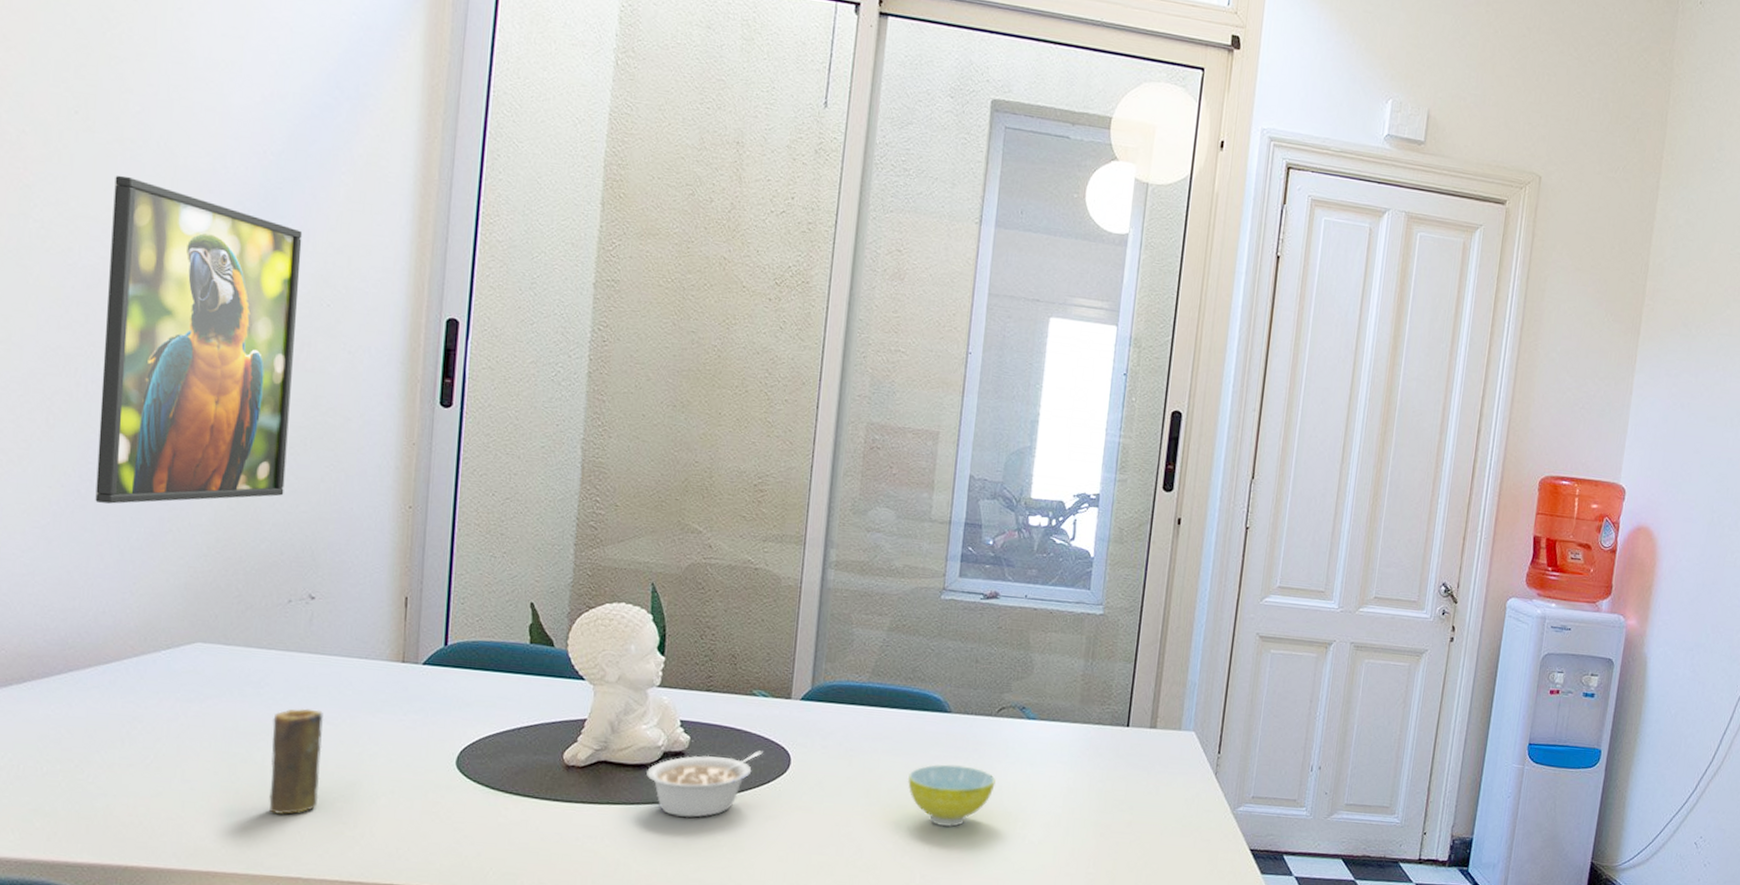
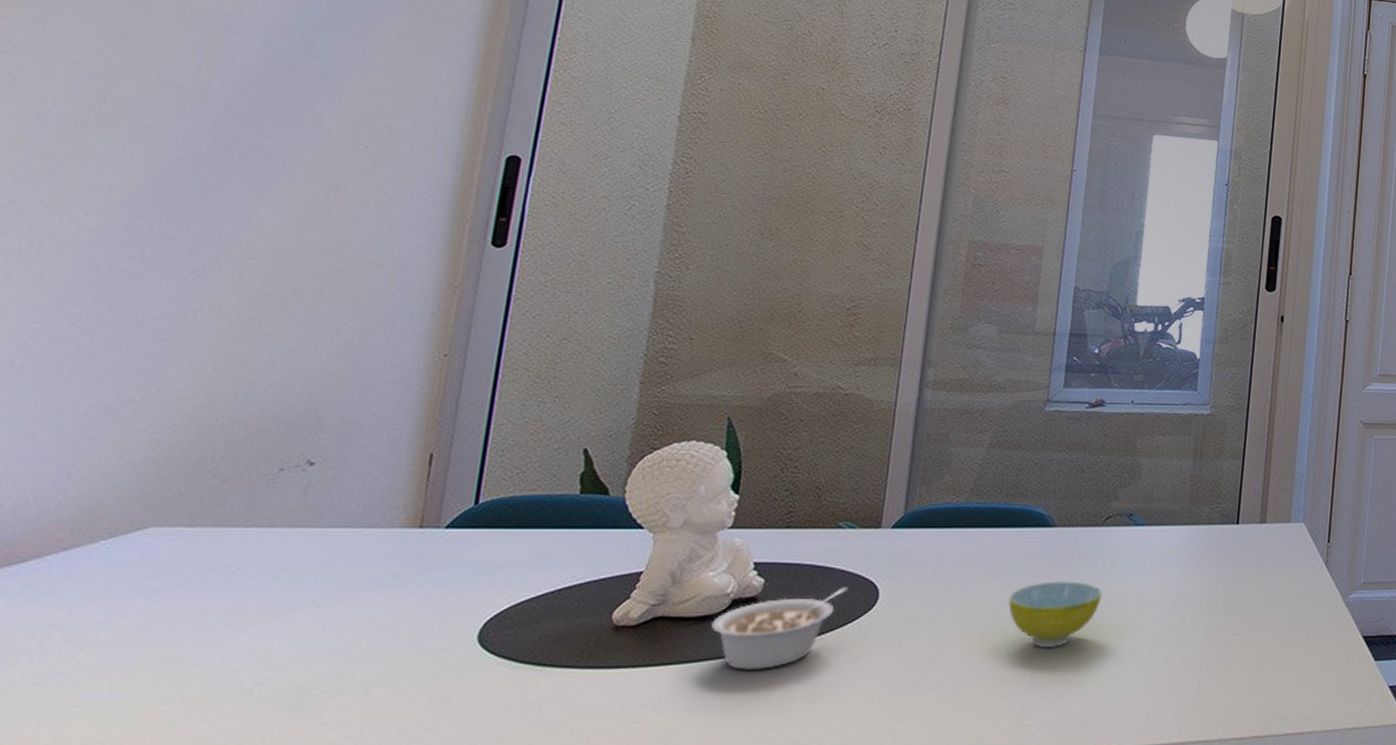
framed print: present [95,175,303,504] -> none [34,18,342,374]
candle: present [269,708,323,814] -> none [225,592,311,723]

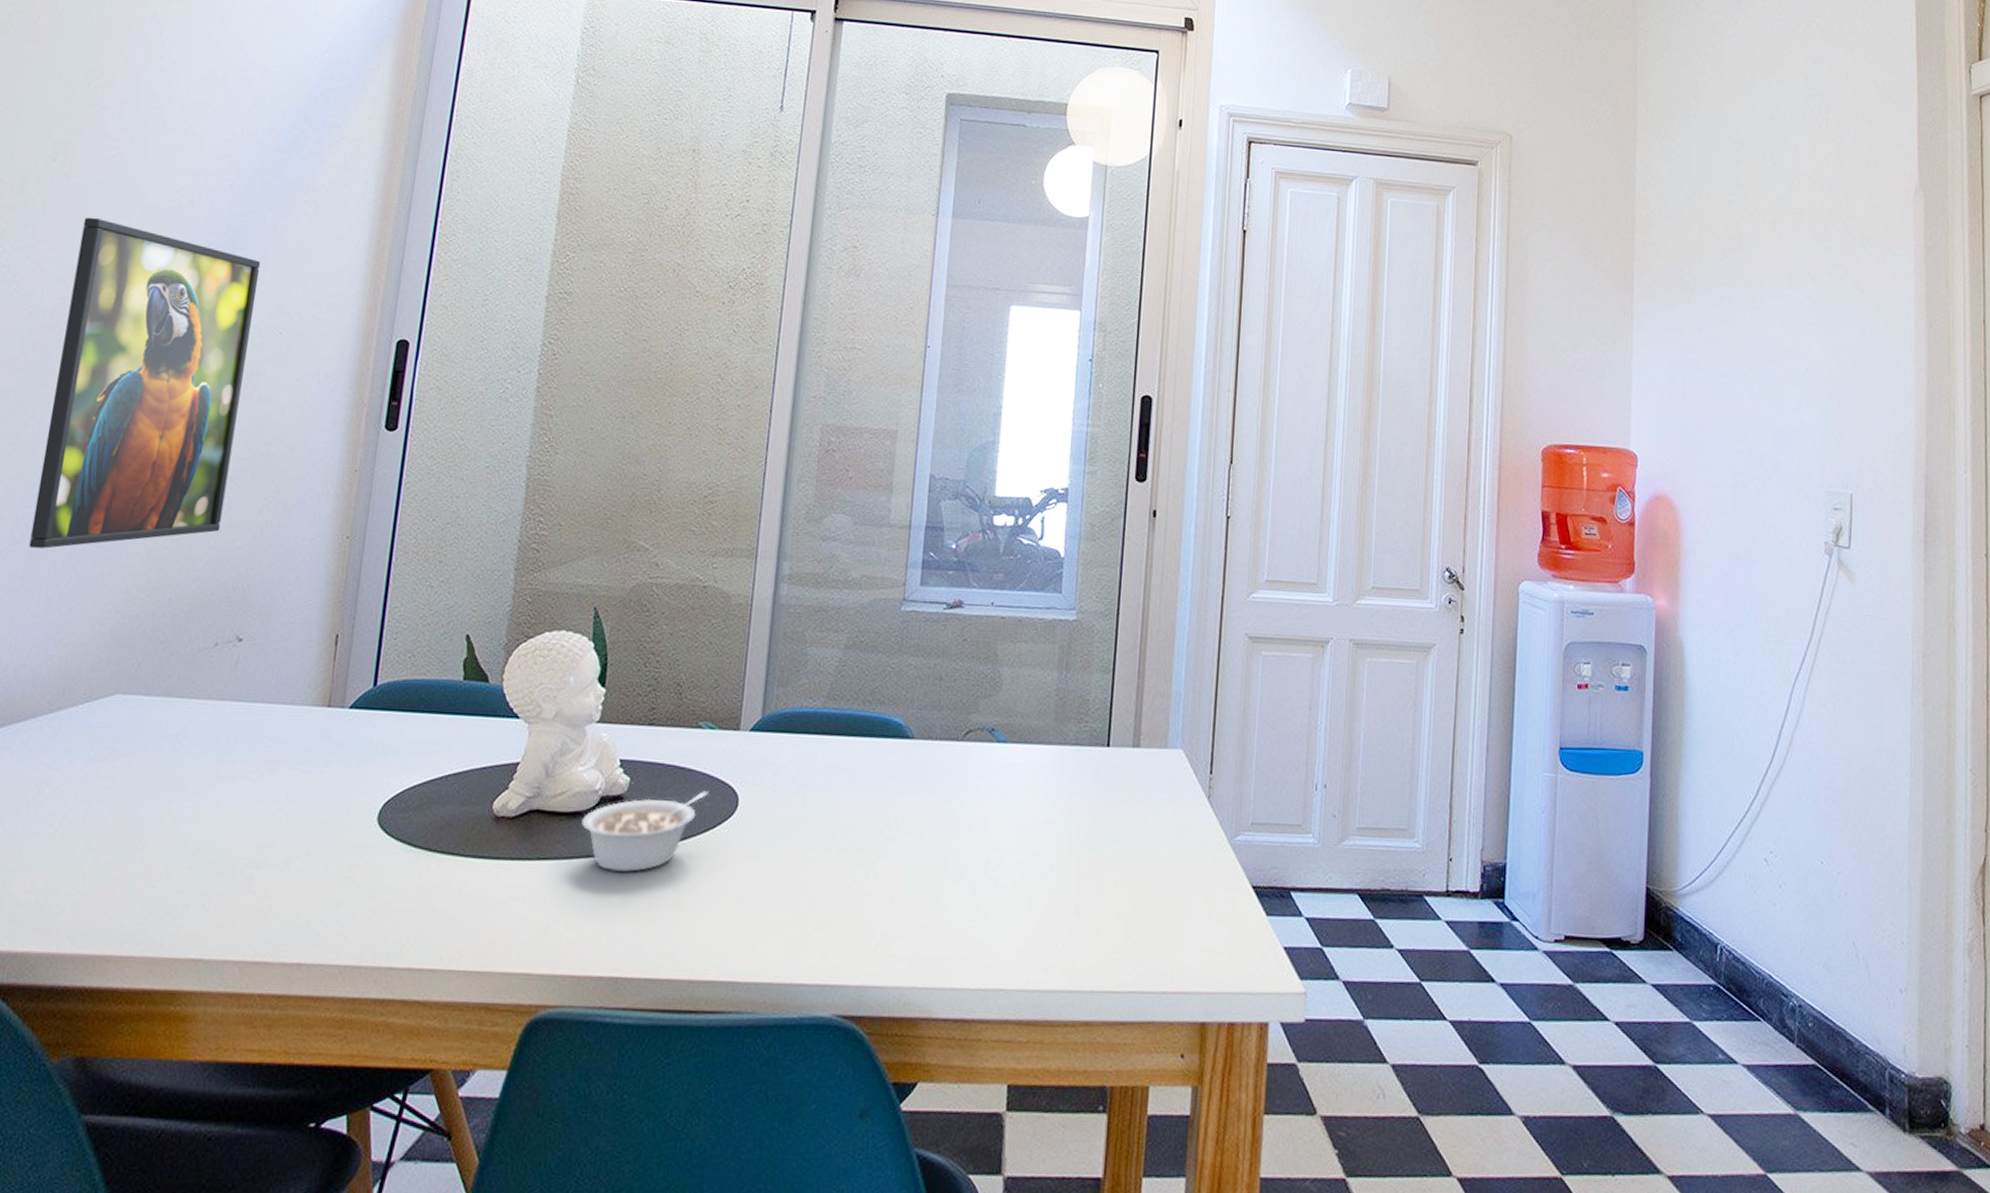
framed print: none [34,18,342,374] -> present [29,217,261,549]
bowl: present [1007,581,1102,649] -> none [866,798,964,872]

